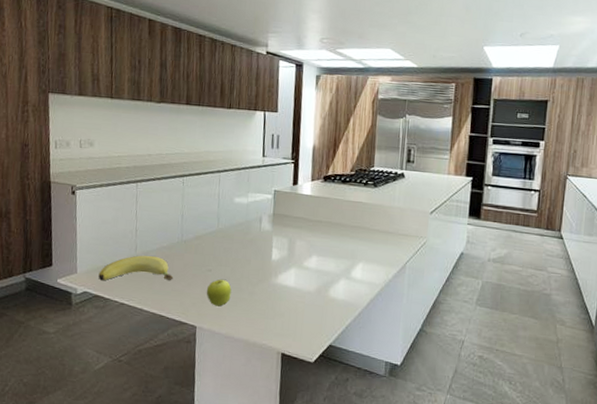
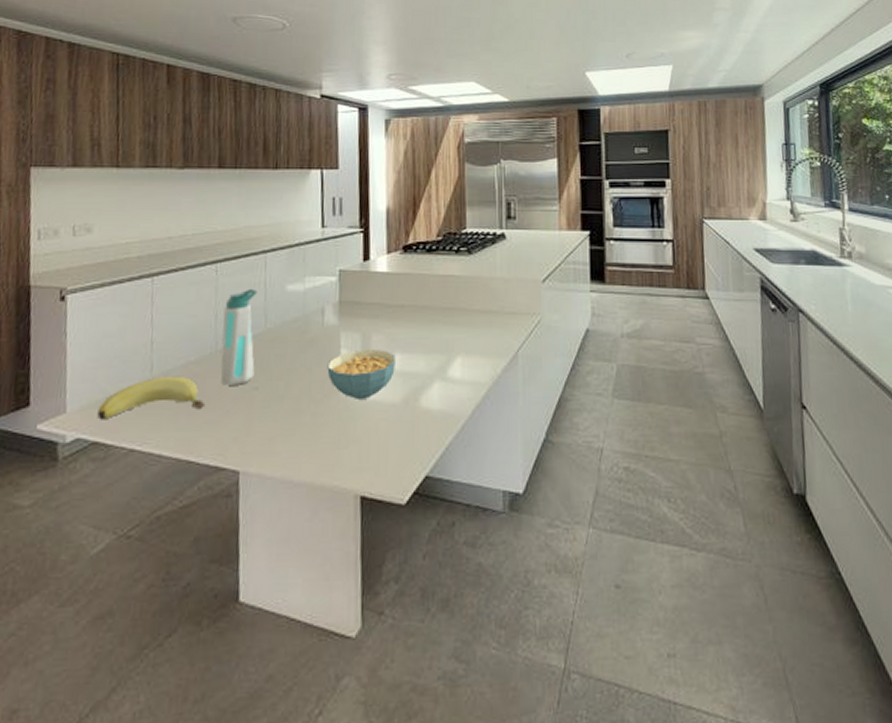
water bottle: none [185,197,213,268] -> present [221,288,258,387]
fruit: present [206,279,232,307] -> none [251,400,287,439]
cereal bowl: none [262,250,313,286] -> present [327,348,395,399]

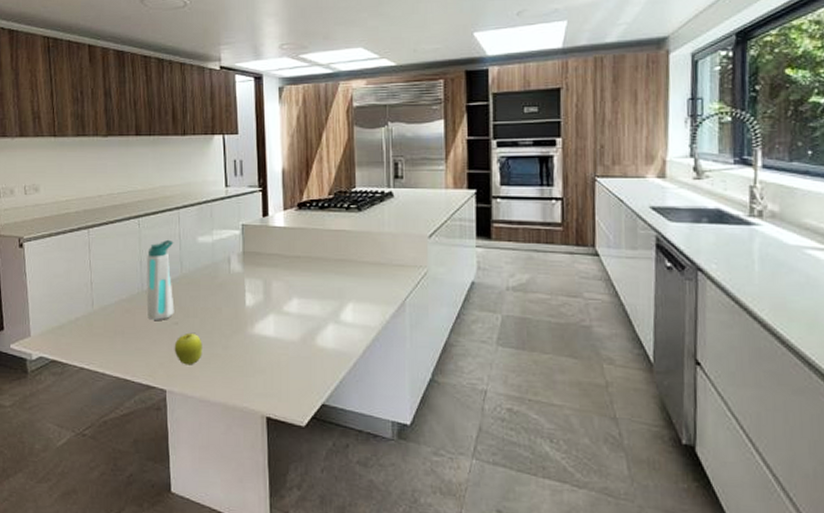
banana: present [97,377,206,420] -> none [54,311,136,344]
fruit: none [251,400,287,439] -> present [174,334,203,365]
cereal bowl: present [327,348,395,399] -> none [234,293,293,336]

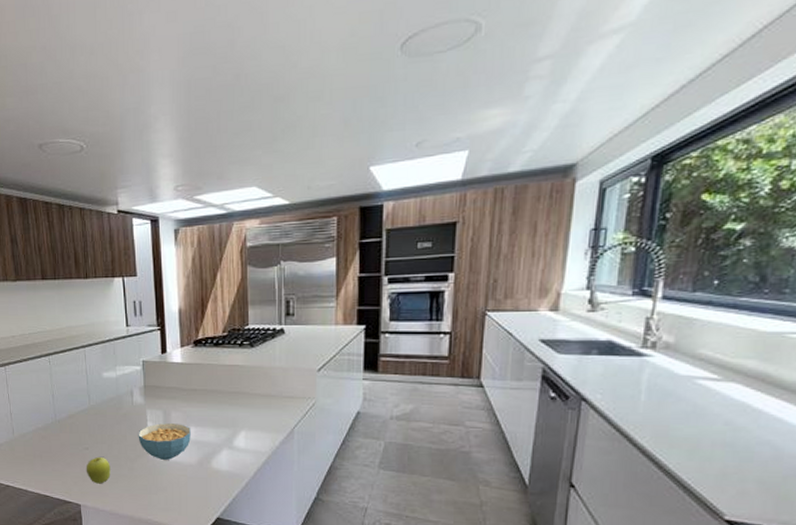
water bottle: present [146,239,174,321] -> none [58,375,85,447]
cereal bowl: none [234,293,293,336] -> present [138,422,191,460]

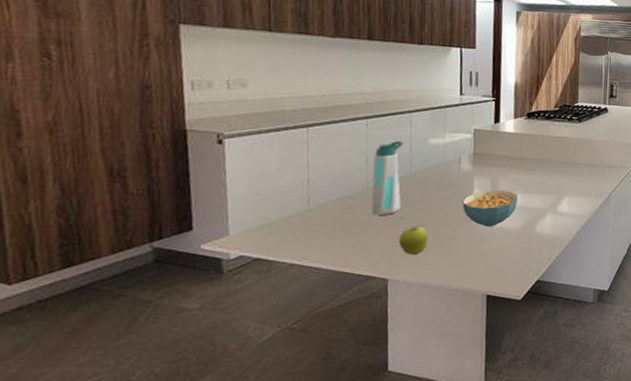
water bottle: none [58,375,85,447] -> present [371,140,404,216]

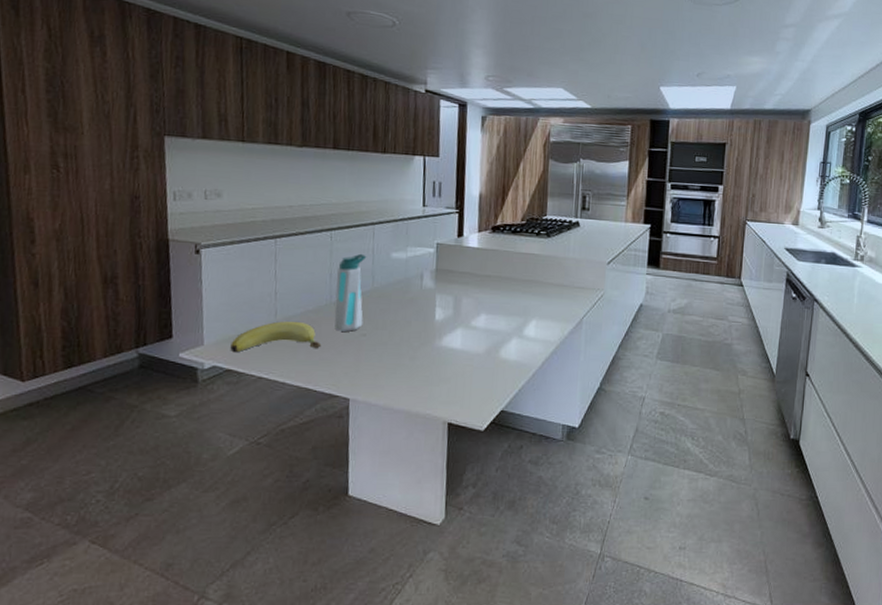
banana: none [259,208,358,241] -> present [230,321,322,353]
fruit: present [398,227,429,255] -> none [360,345,390,375]
cereal bowl: present [462,189,518,226] -> none [424,309,481,349]

